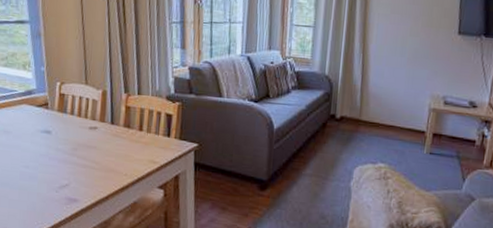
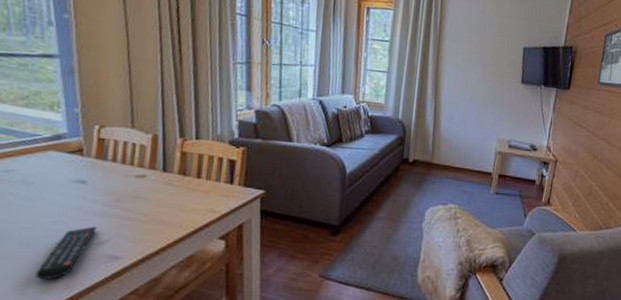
remote control: none [14,171,59,217] -> present [35,226,97,281]

